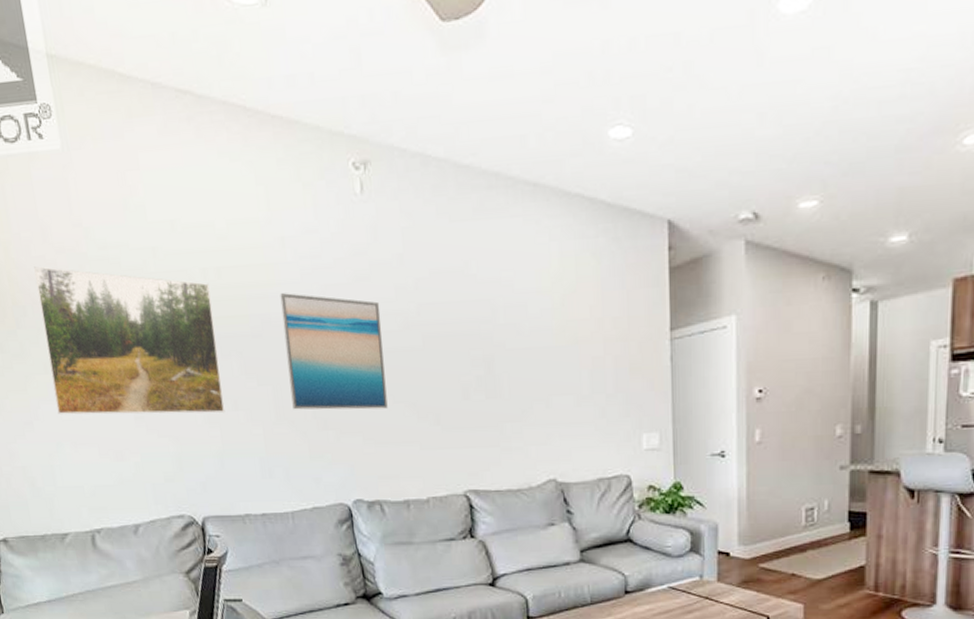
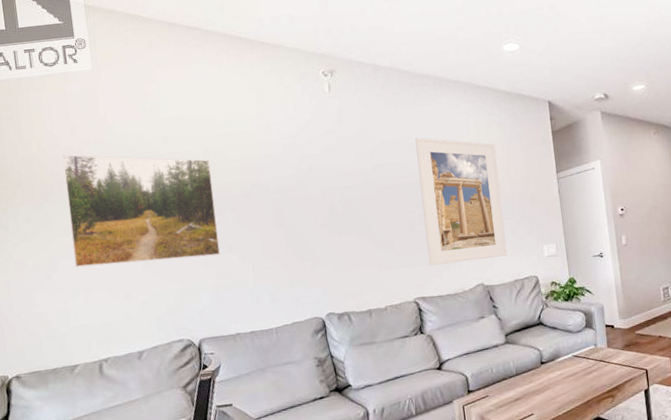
wall art: present [280,293,388,410] -> none [266,163,353,249]
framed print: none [475,266,592,449] -> present [415,137,508,266]

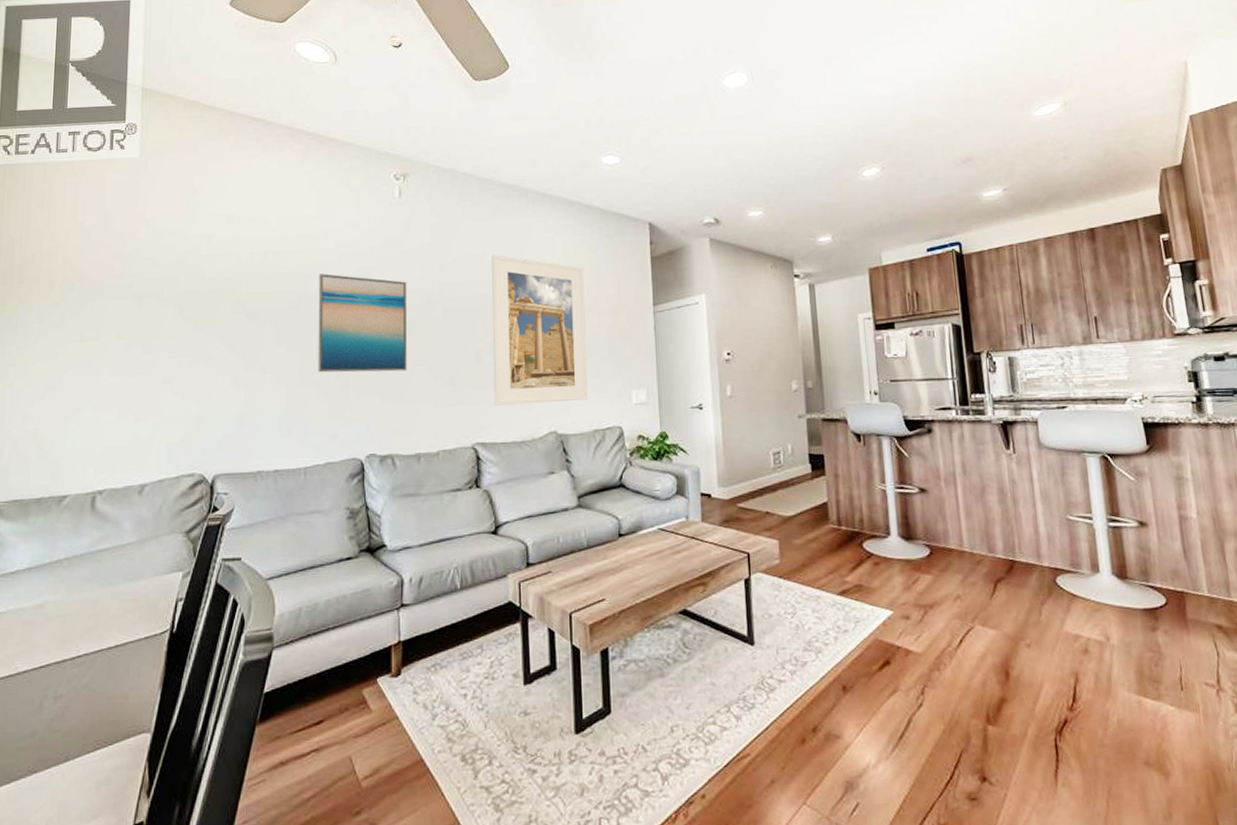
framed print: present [62,154,221,267] -> none [84,249,254,380]
wall art: none [266,163,353,249] -> present [318,273,408,373]

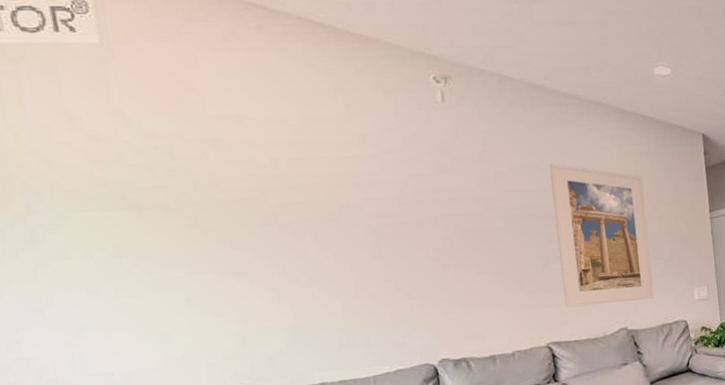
wall art: present [318,273,408,373] -> none [360,182,472,284]

